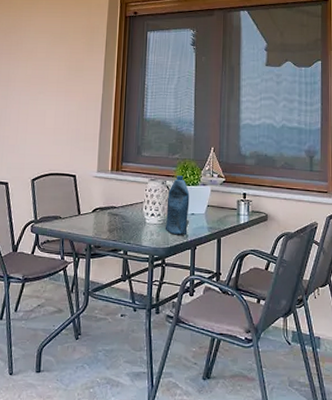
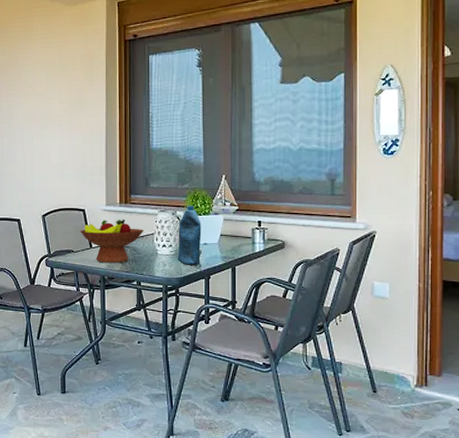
fruit bowl: none [69,186,134,231] -> present [80,219,144,263]

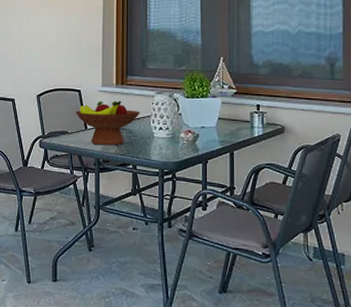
bottle: present [177,205,202,265] -> none [174,88,199,149]

